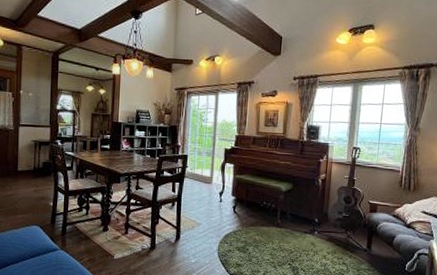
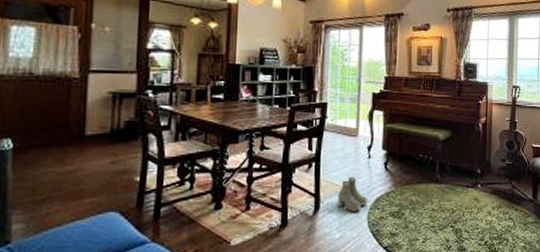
boots: none [194,216,219,244] -> present [337,177,368,212]

